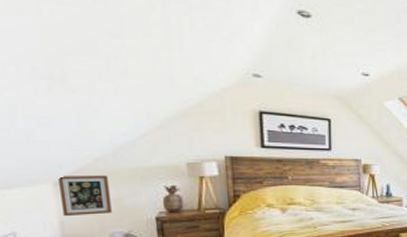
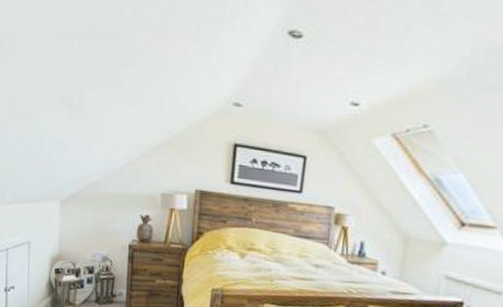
picture frame: present [58,174,112,217] -> none [63,196,98,235]

